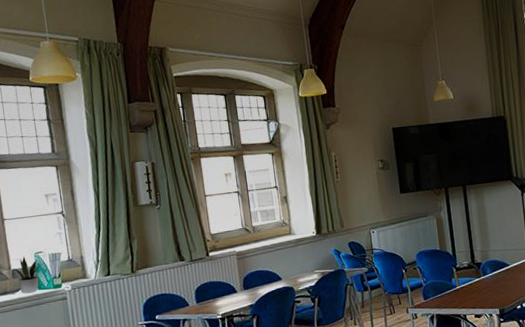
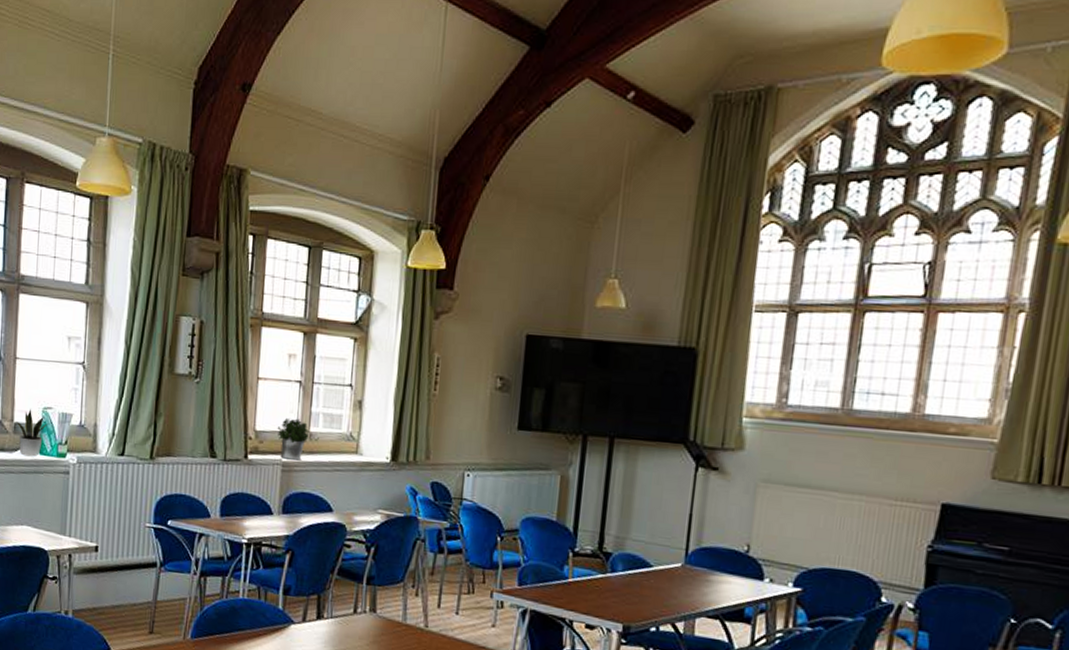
potted plant: none [227,218,253,250] -> present [277,417,310,461]

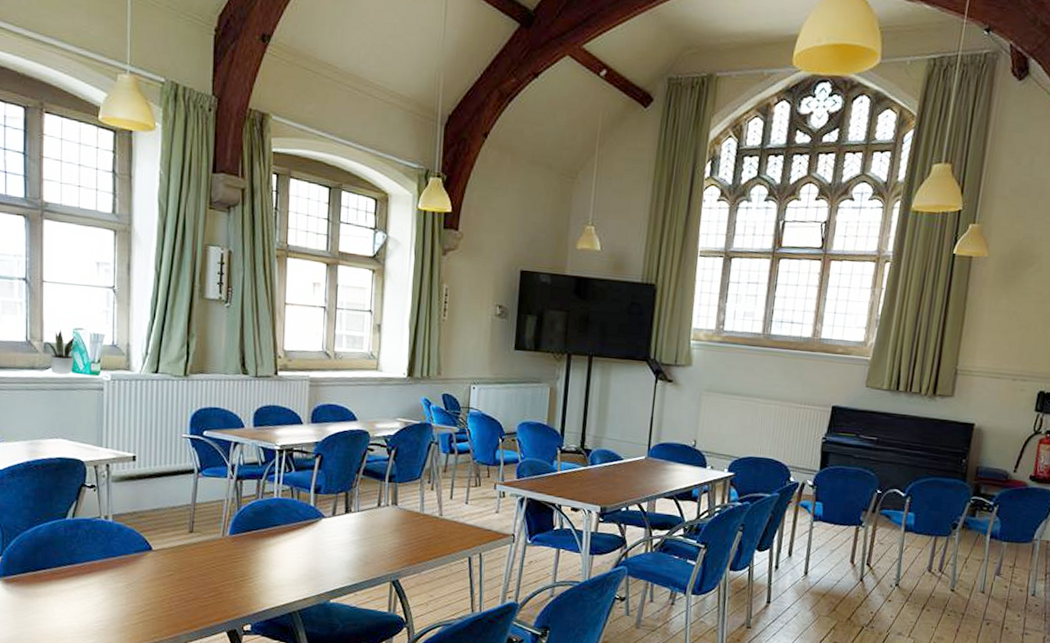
potted plant: present [277,417,310,461] -> none [304,338,334,377]

